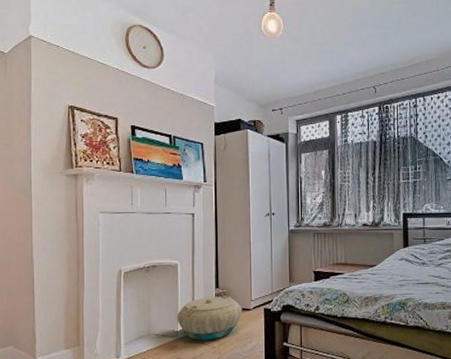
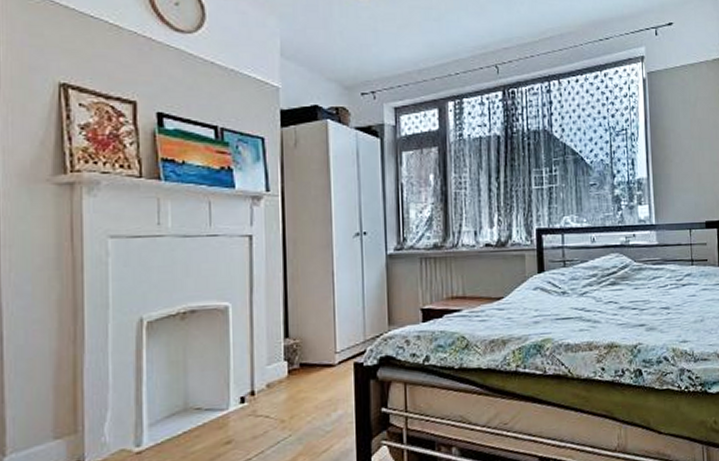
basket: present [177,296,243,341] -> none [228,348,324,413]

